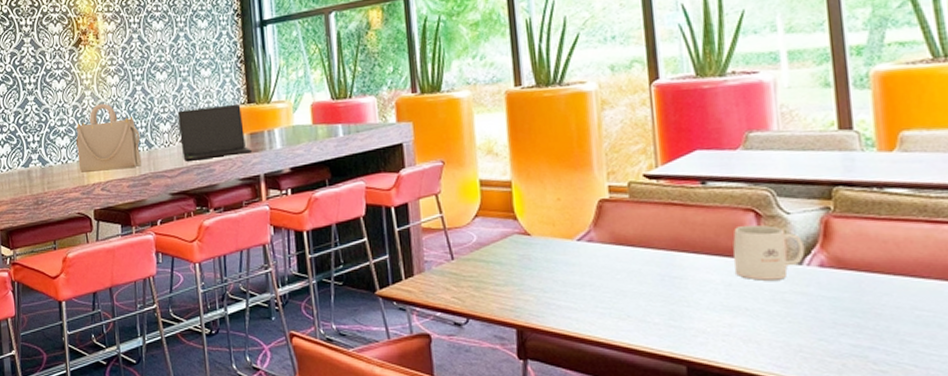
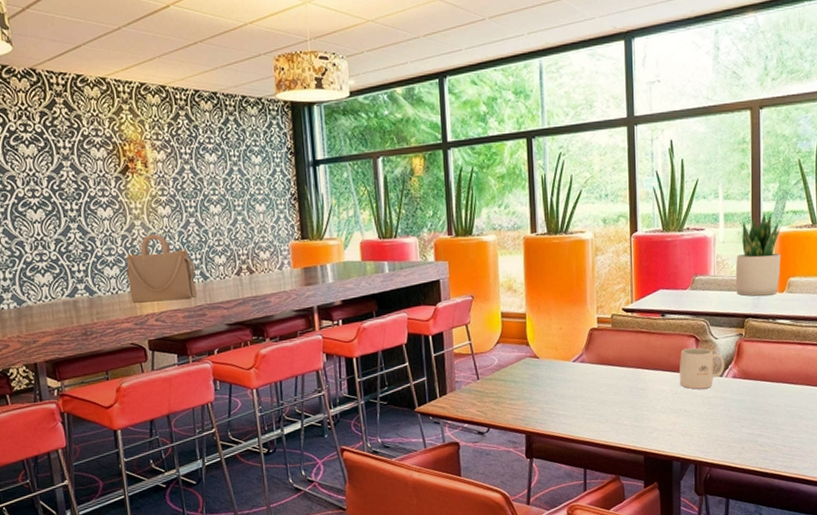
laptop: present [178,103,252,161] -> none [233,239,305,293]
planter: none [811,48,886,157] -> present [735,214,781,297]

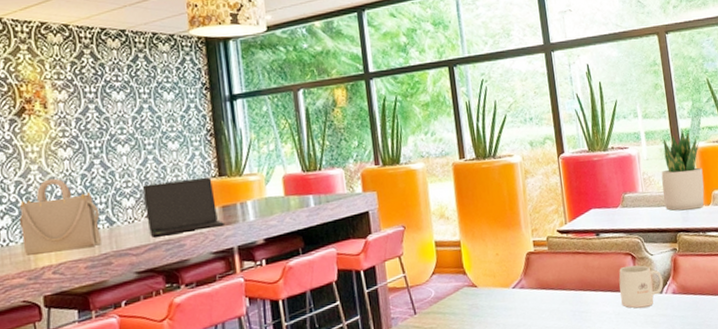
laptop: none [233,239,305,293] -> present [143,177,224,237]

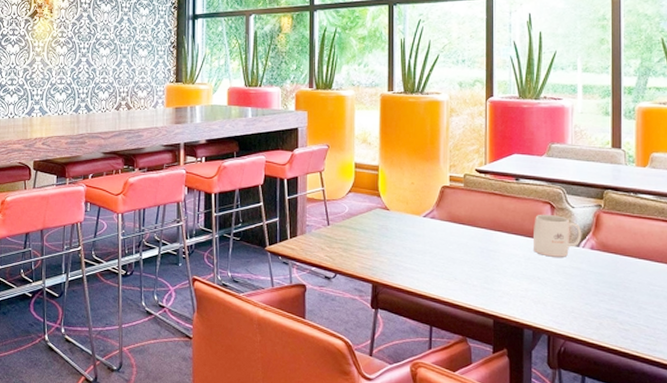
handbag: present [19,178,101,256] -> none [23,69,81,128]
laptop: present [143,177,224,237] -> none [116,81,175,126]
planter: present [661,130,705,211] -> none [594,89,643,169]

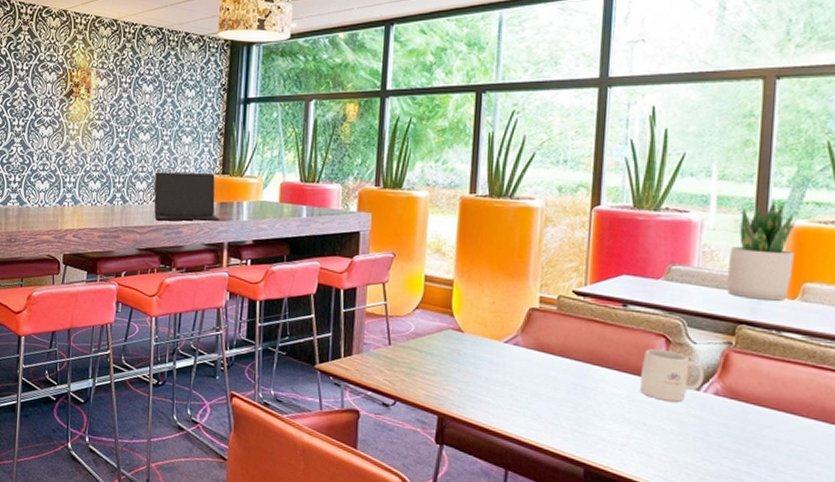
laptop: none [116,81,175,126] -> present [154,172,219,222]
planter: none [594,89,643,169] -> present [727,202,797,301]

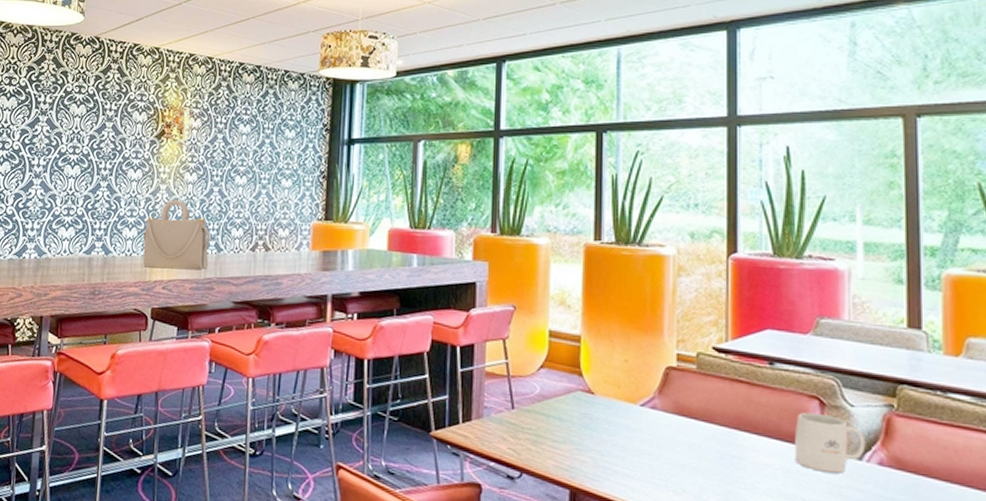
handbag: none [54,154,117,220] -> present [142,199,211,270]
laptop: present [154,172,219,222] -> none [251,218,322,273]
planter: present [727,202,797,301] -> none [881,249,954,358]

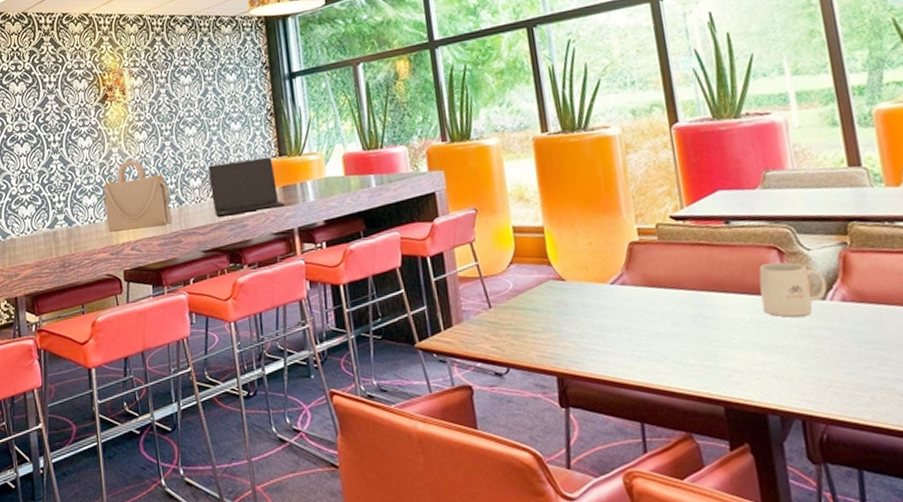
laptop: none [251,218,322,273] -> present [208,156,285,217]

